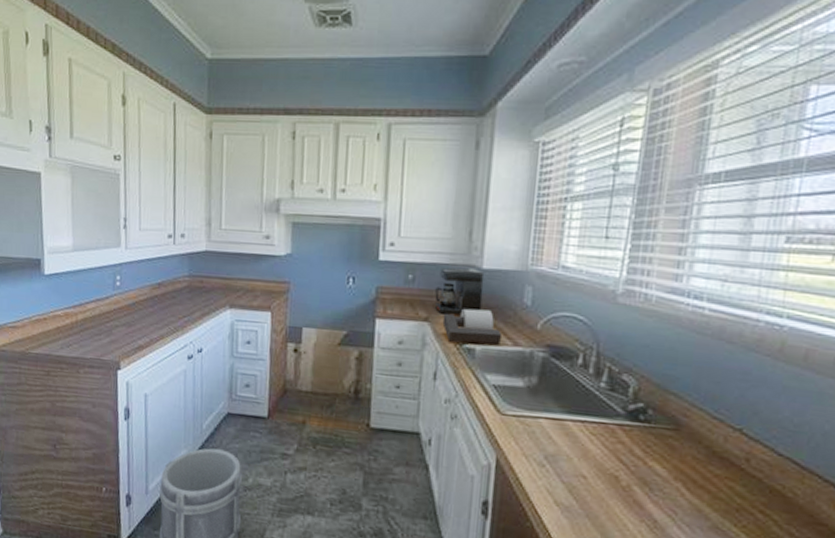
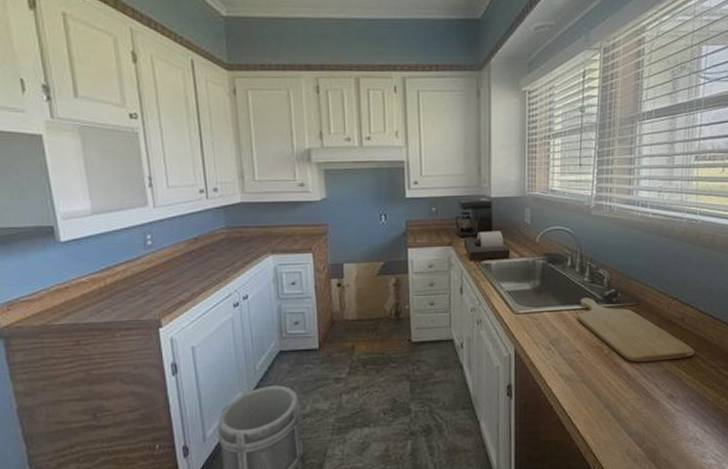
chopping board: none [585,408,764,515] -> present [577,298,694,362]

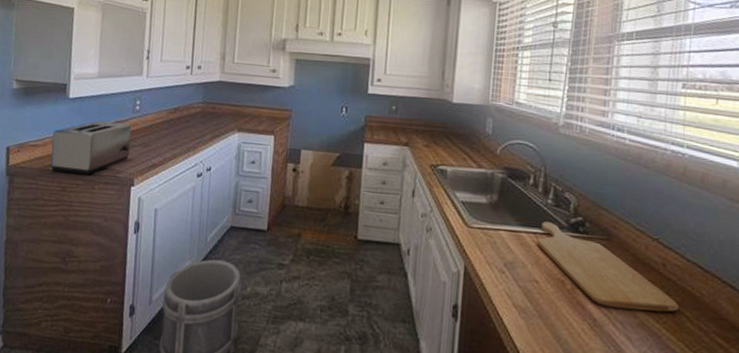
toaster: none [49,261,150,326] -> present [50,120,132,175]
coffee maker: present [455,198,493,238] -> none [413,101,455,141]
paper towel holder: present [463,231,510,262] -> none [420,135,468,167]

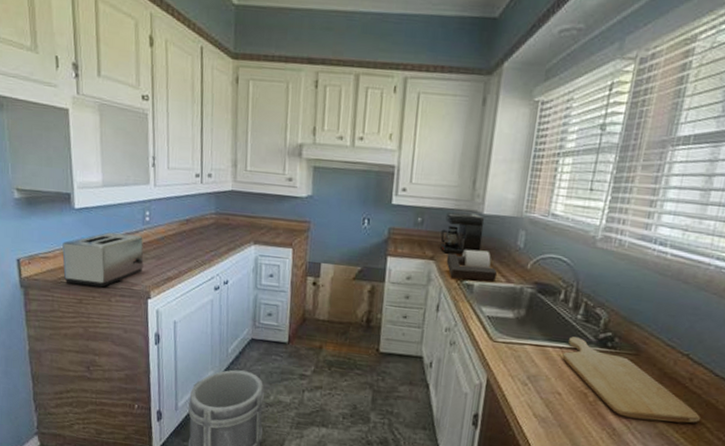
coffee maker: none [413,101,455,141] -> present [439,212,485,255]
paper towel holder: none [420,135,468,167] -> present [446,249,497,282]

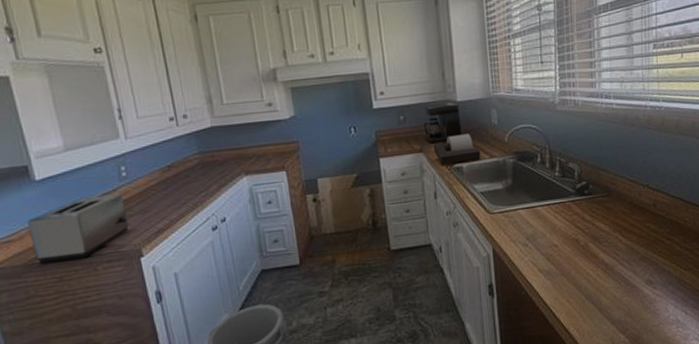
chopping board: present [562,337,700,424] -> none [551,192,669,252]

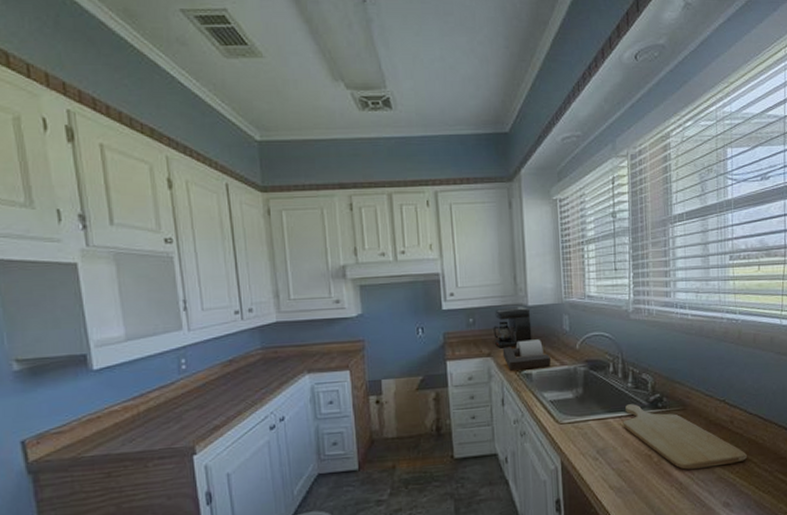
toaster: present [27,193,129,264] -> none [80,386,184,457]
chopping board: none [551,192,669,252] -> present [623,404,747,470]

